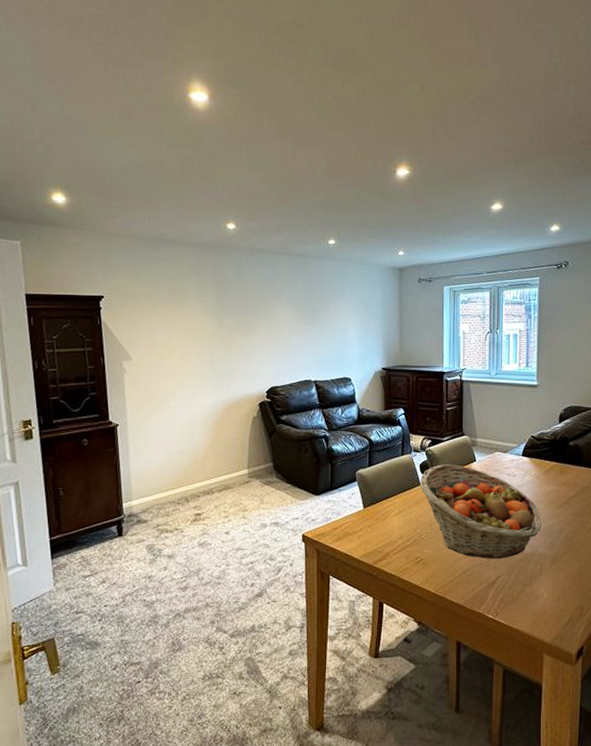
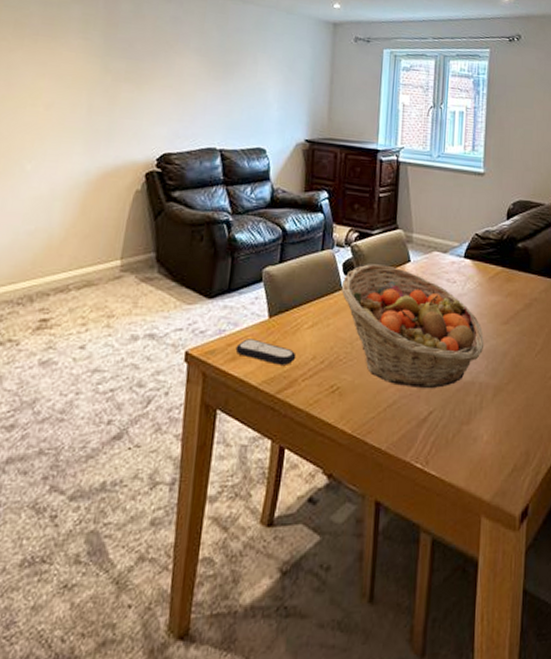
remote control: none [340,524,387,543] -> present [235,339,297,365]

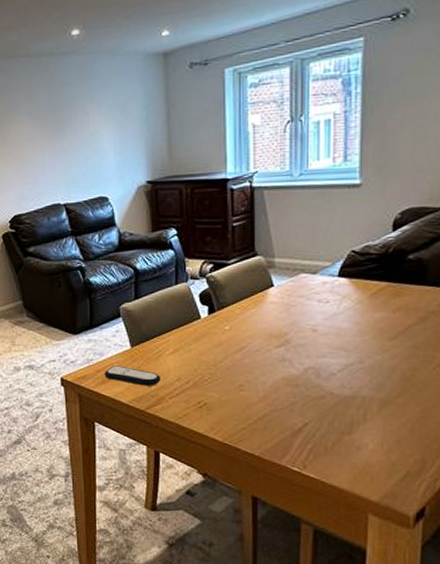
fruit basket: present [341,264,484,388] -> none [199,292,366,402]

